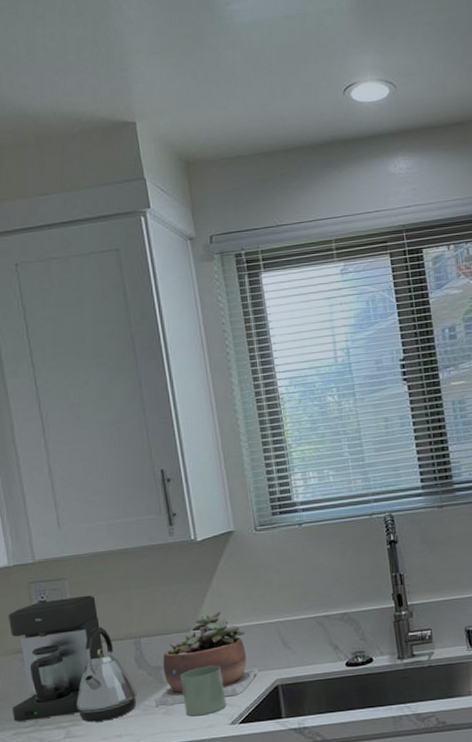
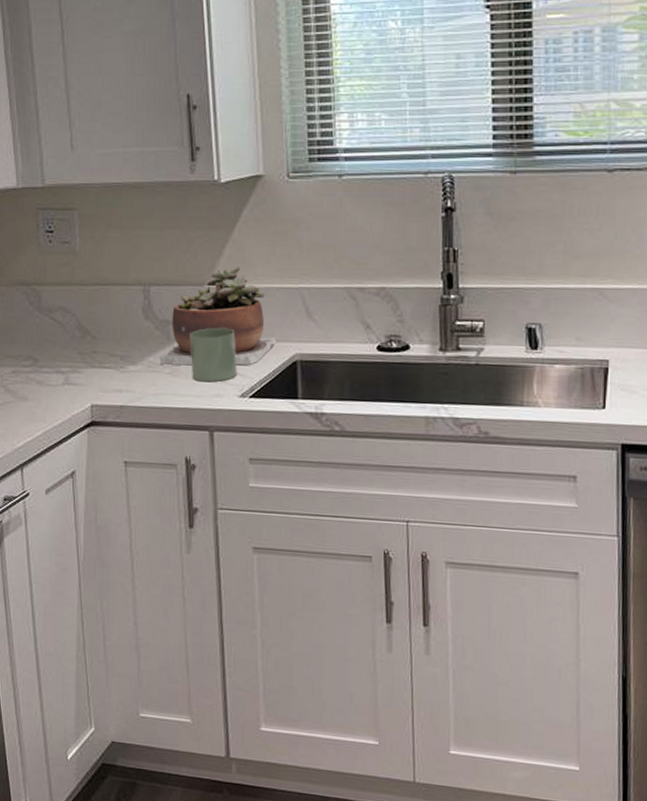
coffee maker: present [9,595,104,722] -> none [12,230,110,360]
kettle: present [75,626,137,722] -> none [76,267,142,372]

